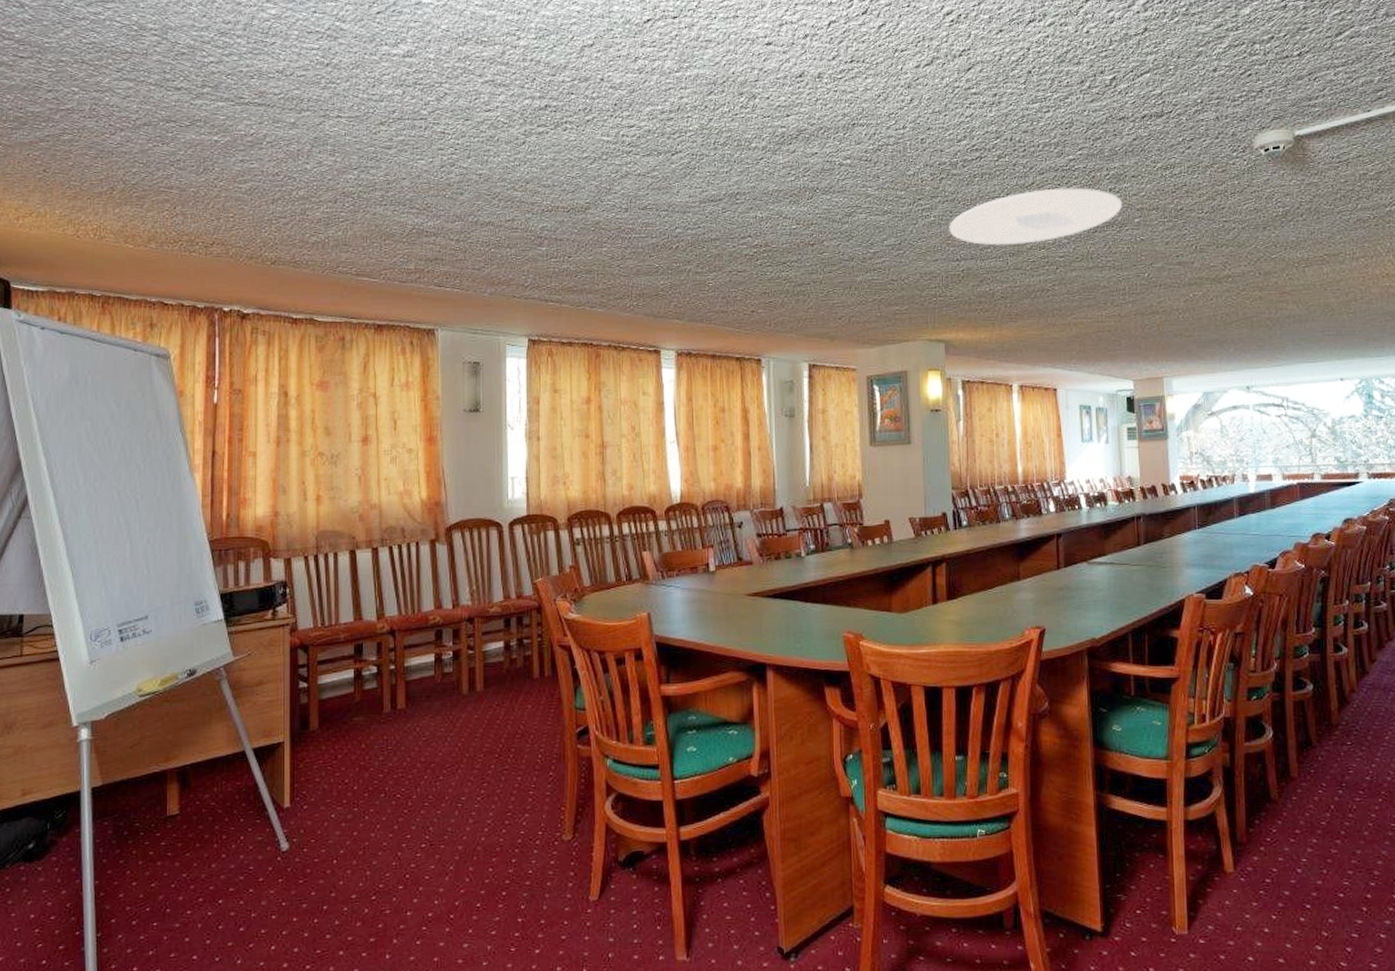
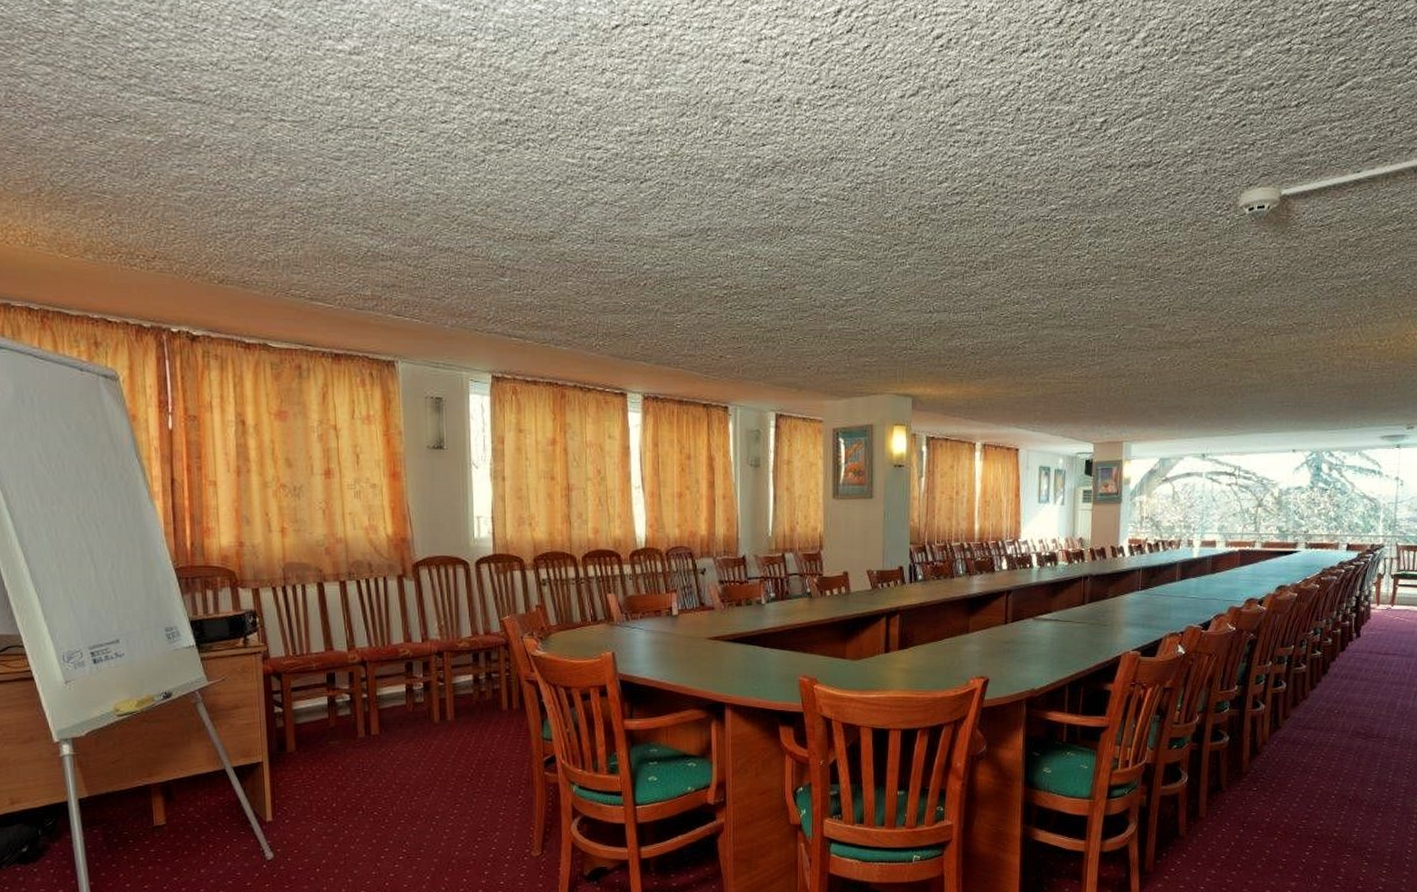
ceiling light: present [949,188,1123,246] -> none [924,239,1101,299]

